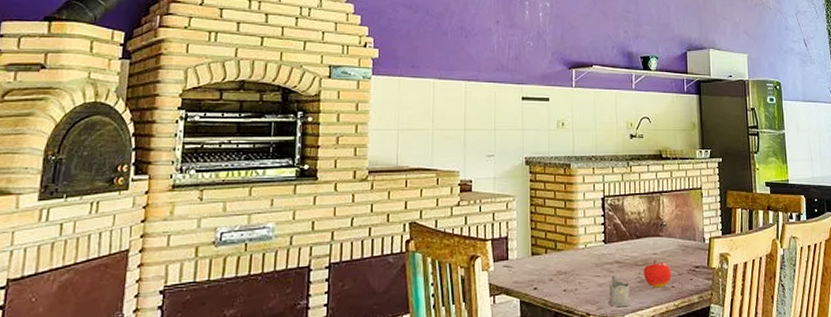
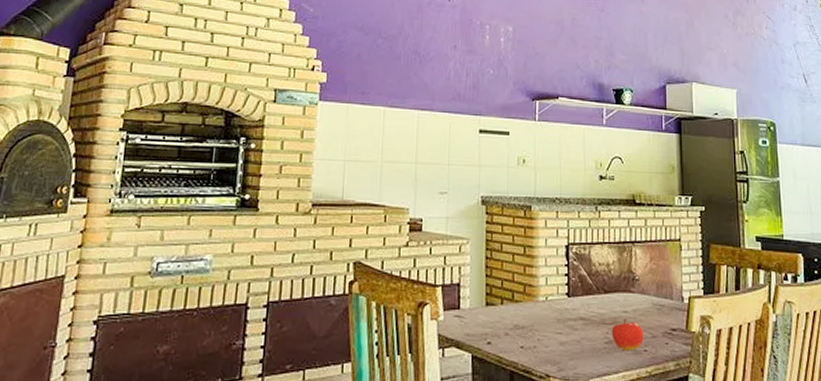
tea glass holder: present [608,275,631,307] -> none [571,333,597,370]

